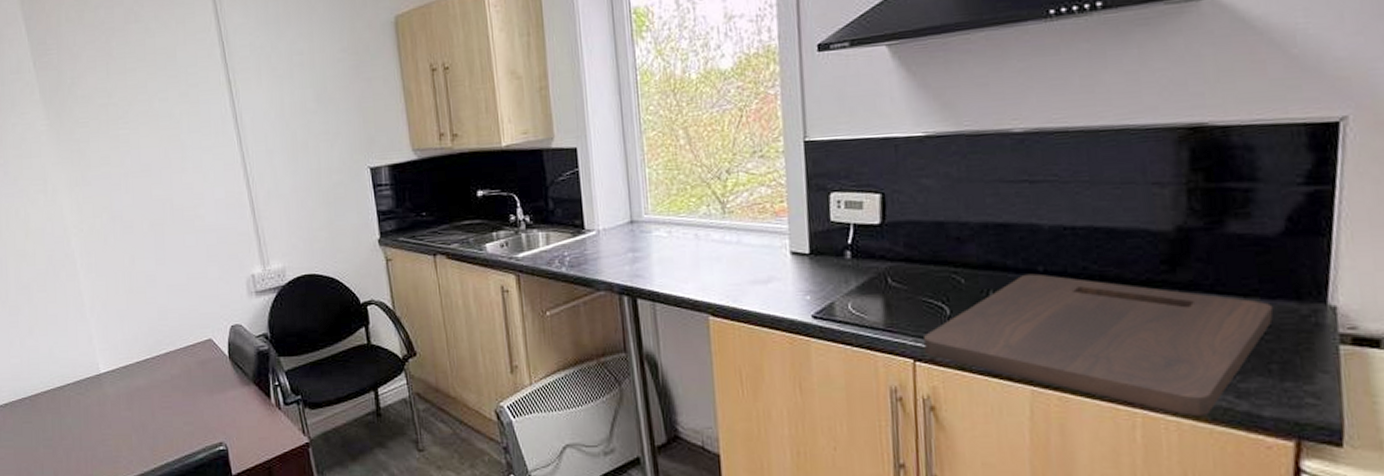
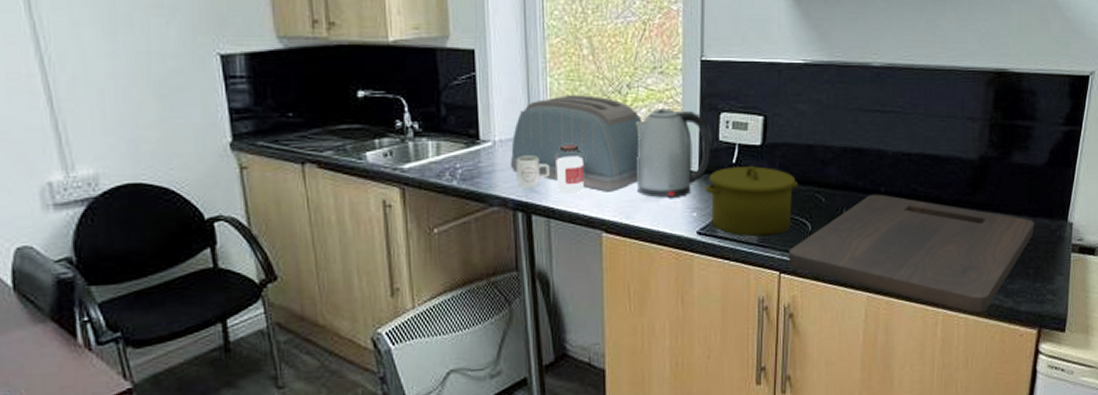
toaster: none [613,182,745,276] -> present [510,95,643,192]
mug: none [620,242,653,274] -> present [516,155,550,189]
jar: none [656,230,689,279] -> present [554,144,585,195]
kettle: none [738,191,823,282] -> present [636,108,712,198]
cooking pot: none [818,245,930,322] -> present [705,165,799,237]

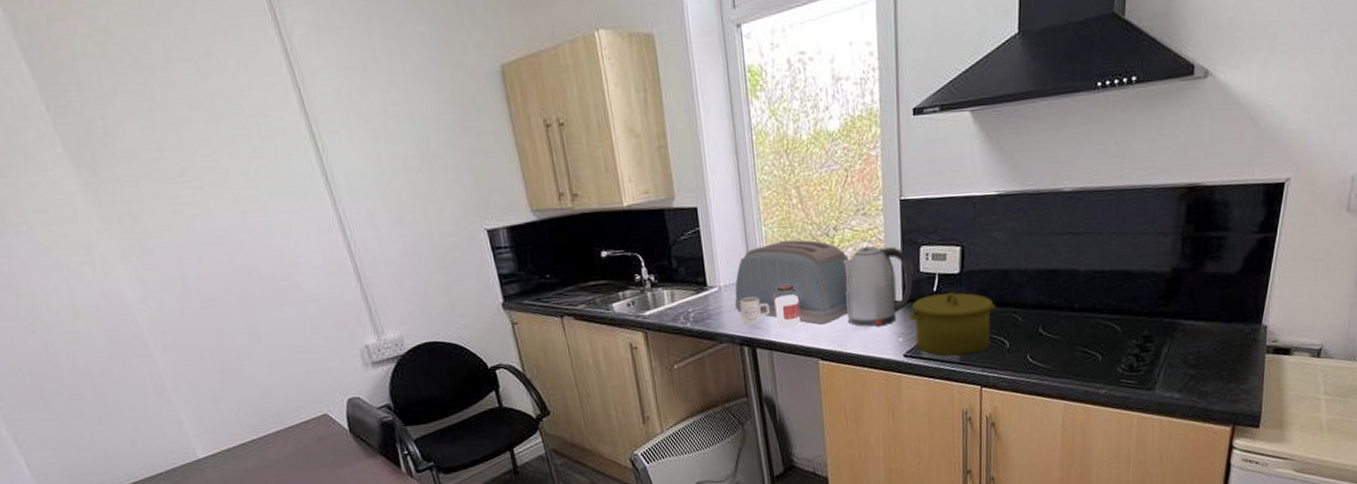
cutting board: present [788,194,1035,314] -> none [988,310,1228,415]

